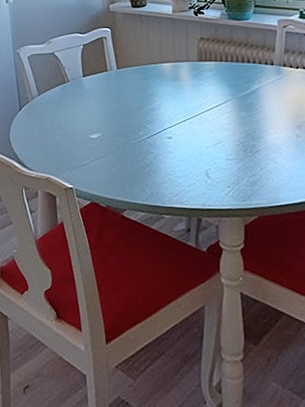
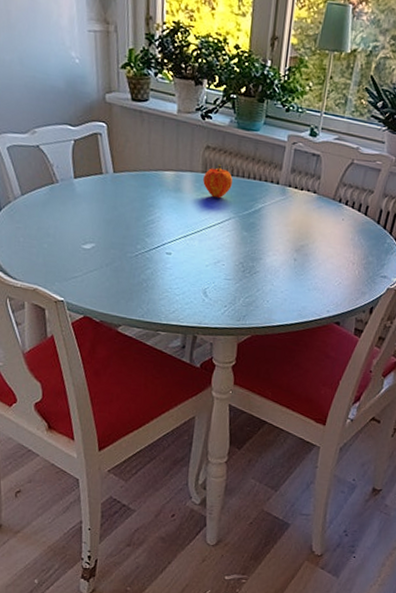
fruit: none [199,53,228,83] -> present [203,165,233,199]

